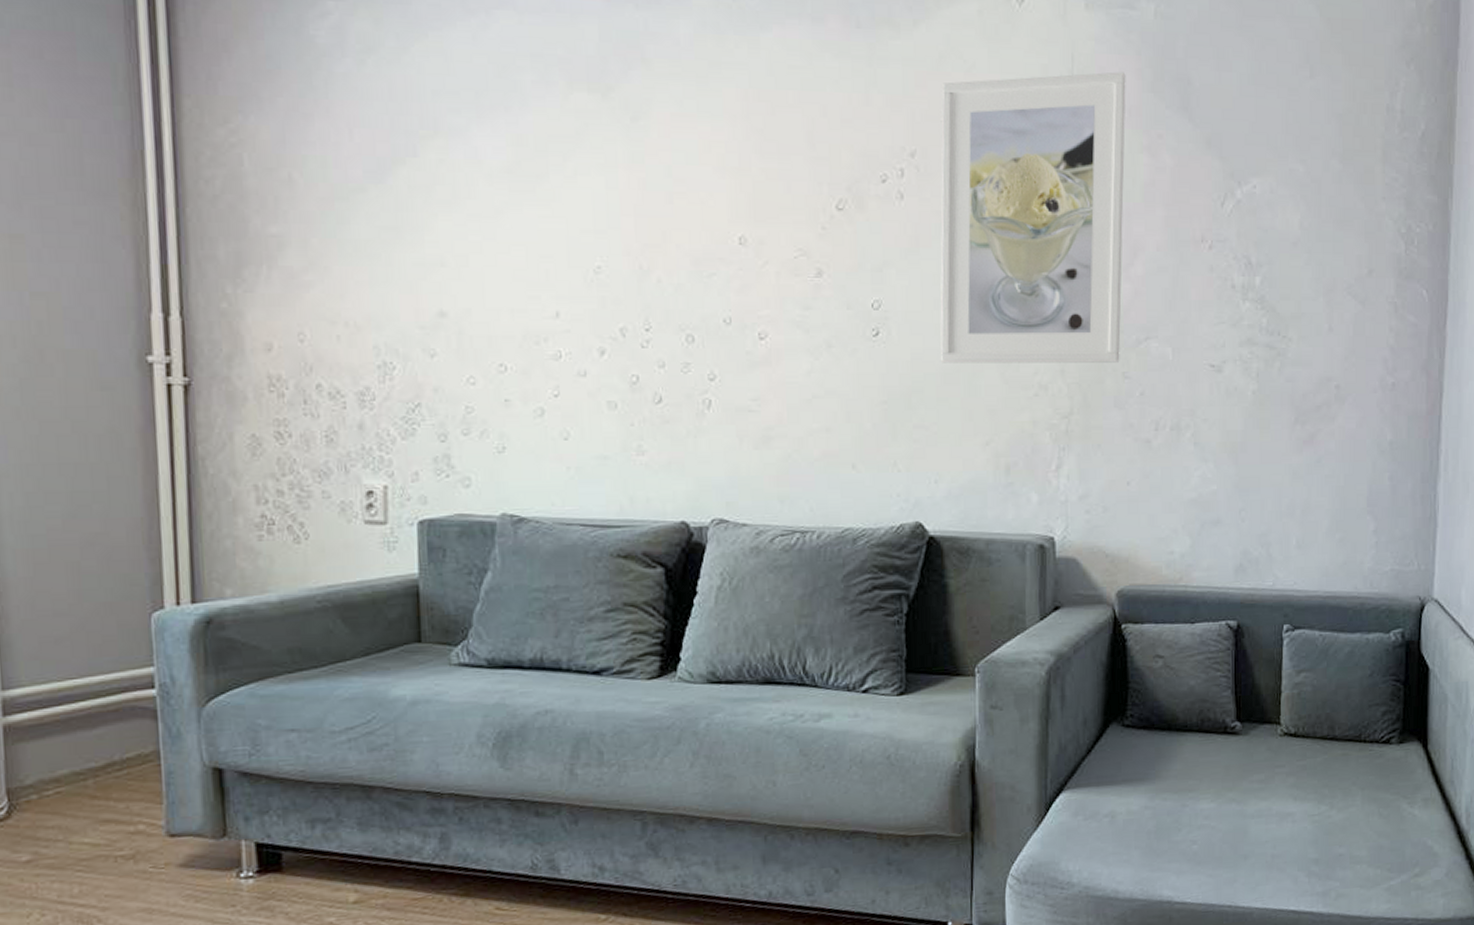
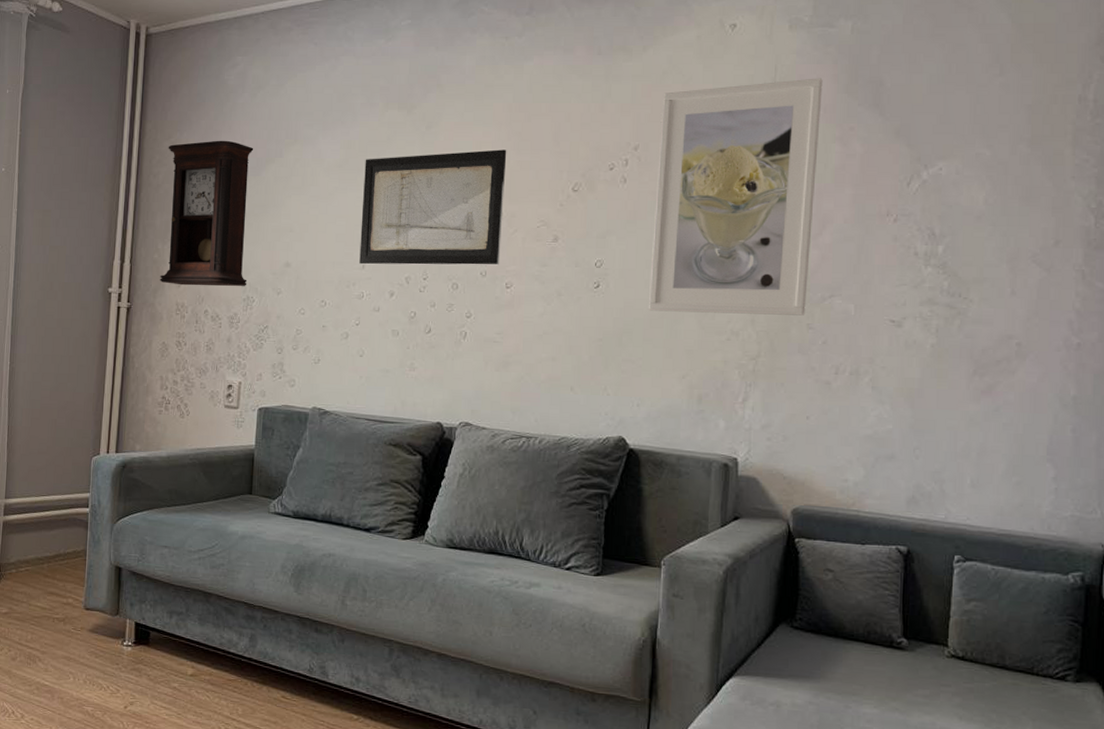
pendulum clock: none [224,128,381,349] -> present [160,140,254,287]
wall art: none [545,152,749,312] -> present [359,149,507,266]

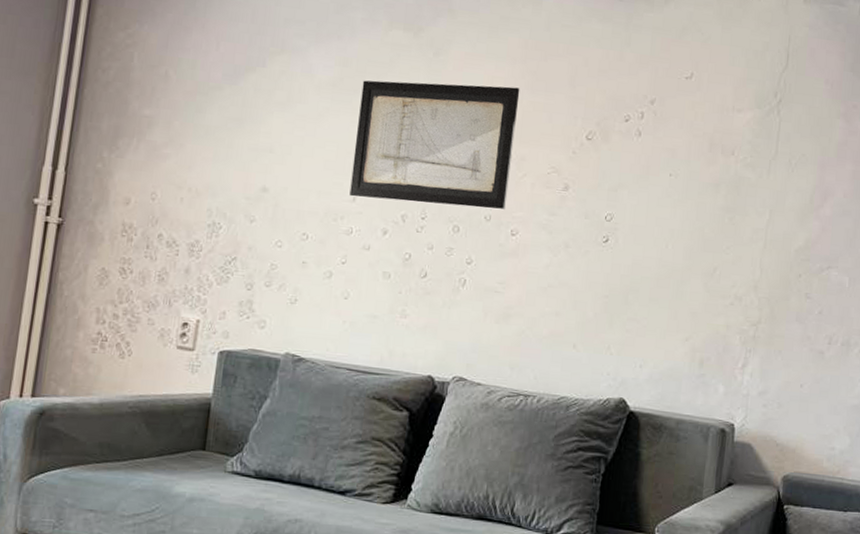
pendulum clock: present [160,140,254,287] -> none [103,36,231,210]
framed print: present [648,78,823,316] -> none [655,49,832,285]

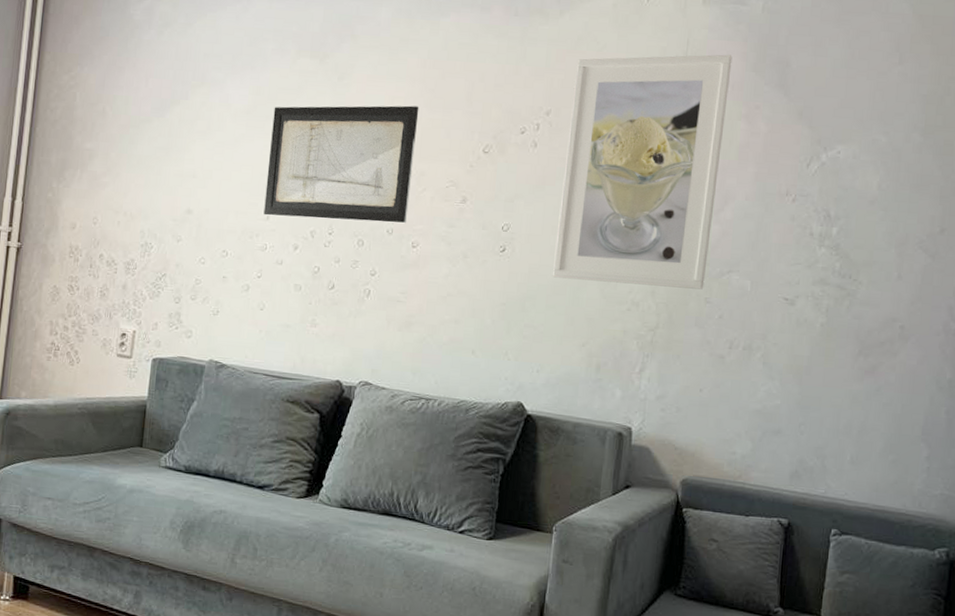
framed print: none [655,49,832,285] -> present [552,54,732,290]

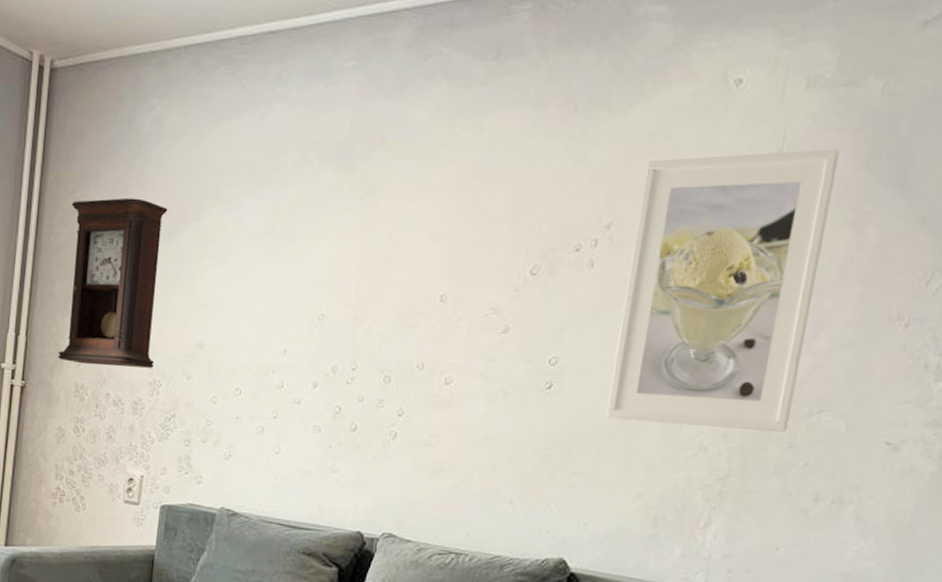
pendulum clock: none [53,77,158,231] -> present [58,197,168,368]
wall art: present [263,105,419,224] -> none [280,221,458,358]

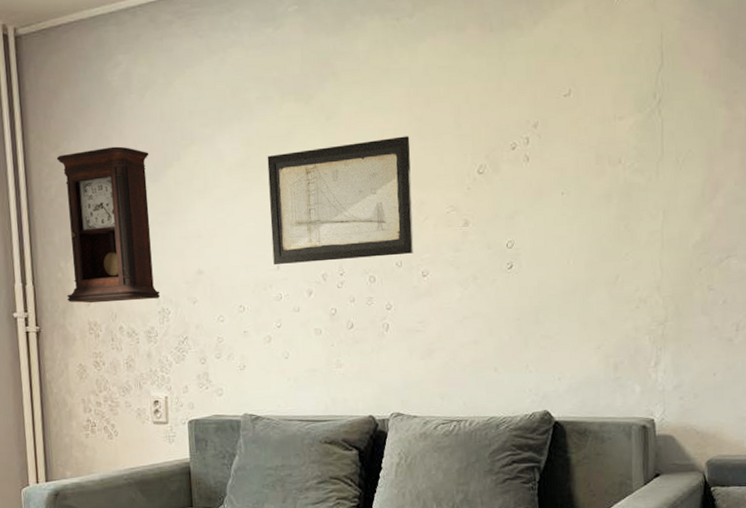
wall art: none [280,221,458,358] -> present [267,136,414,266]
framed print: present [605,149,840,432] -> none [557,43,707,287]

